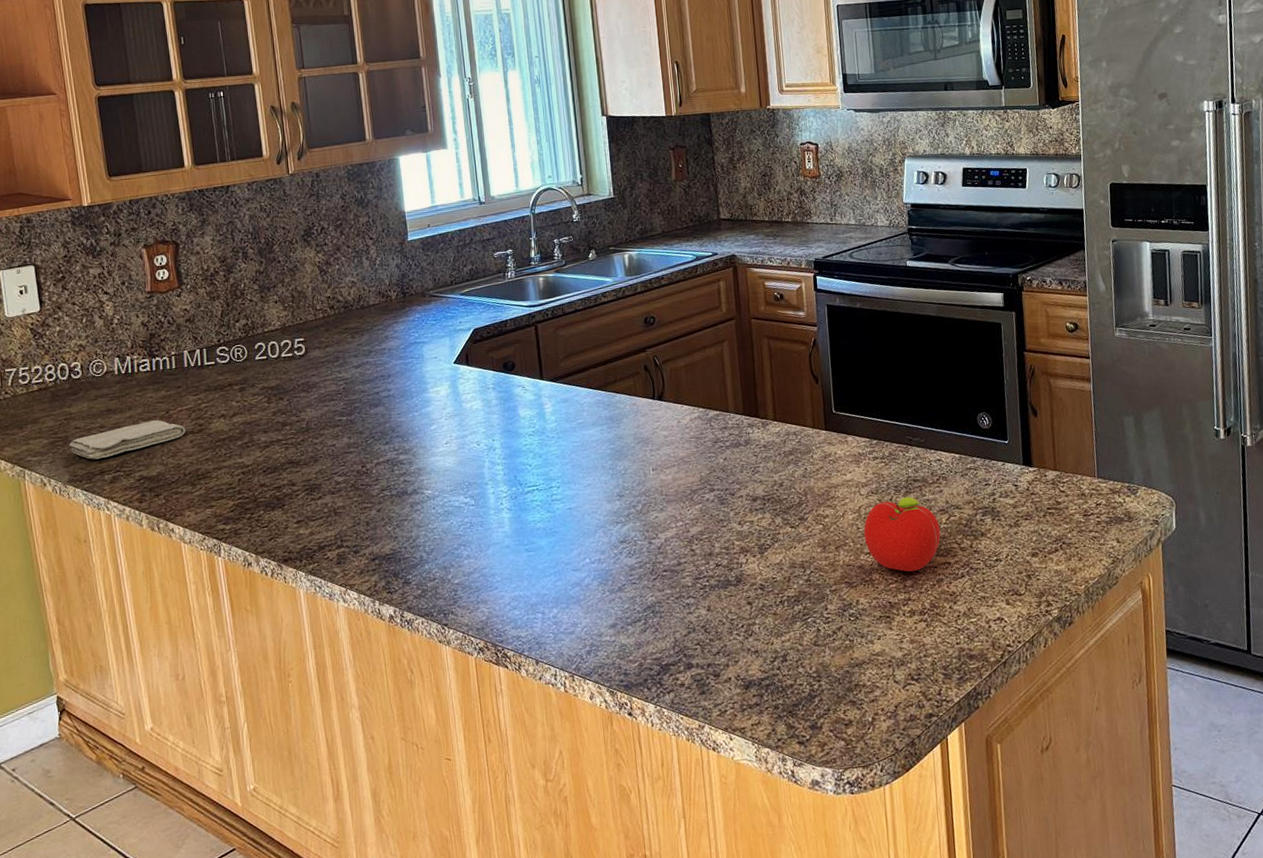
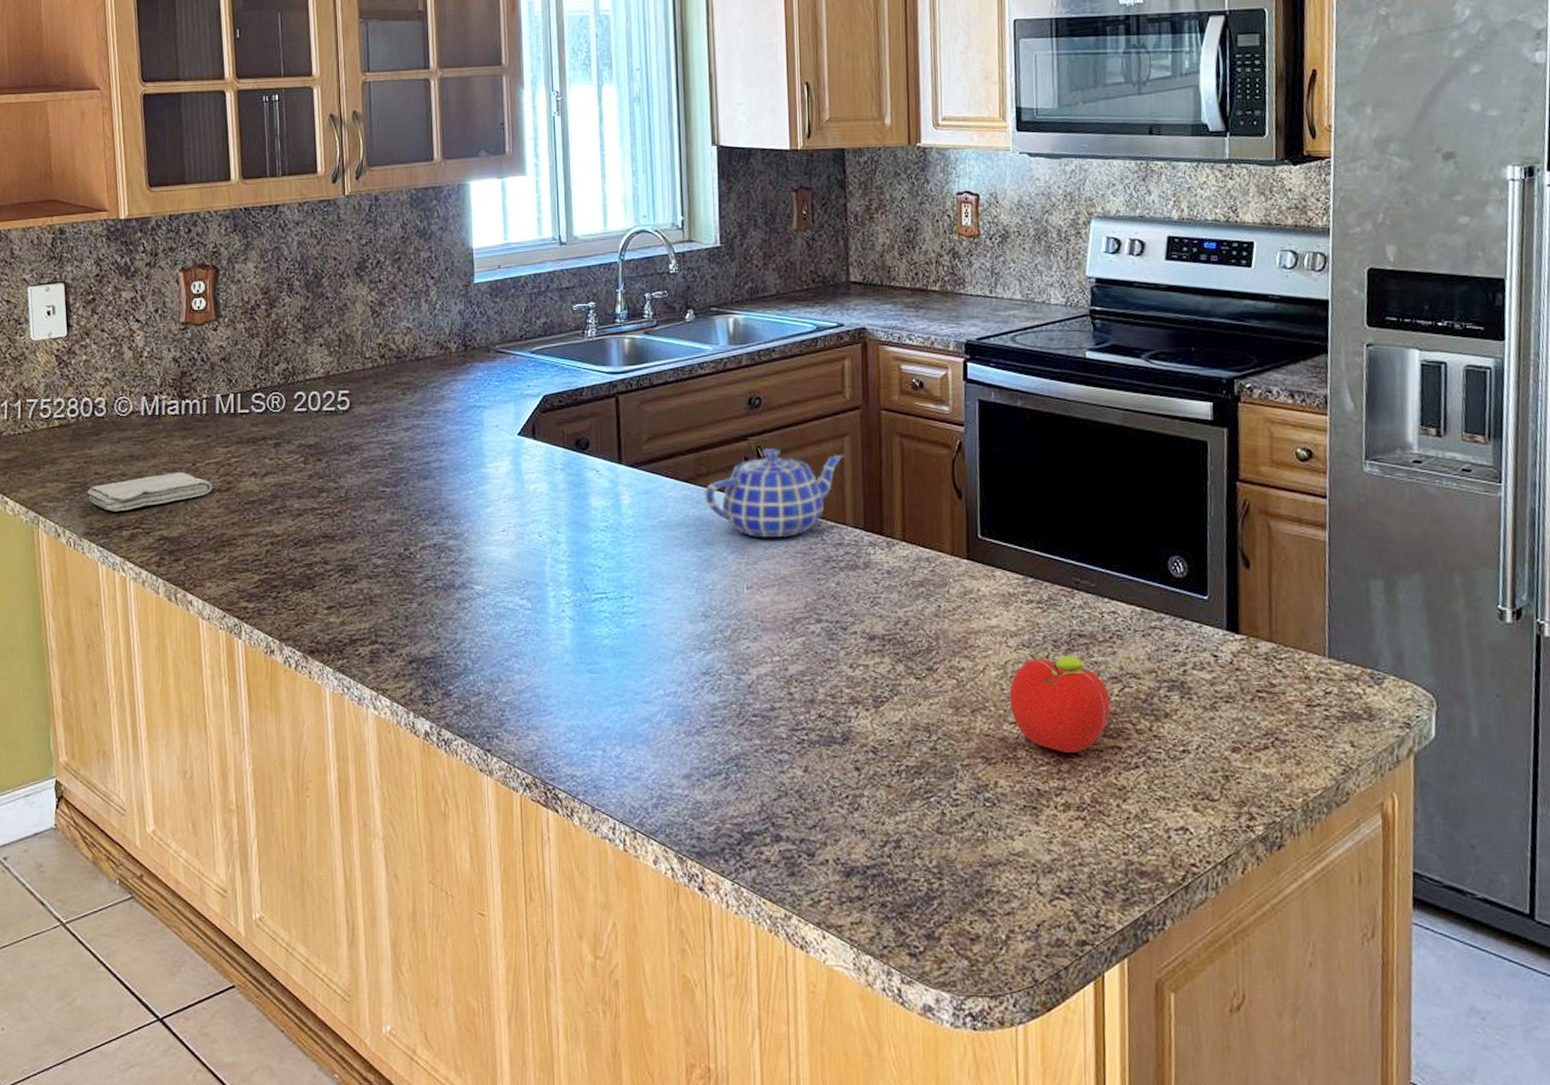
teapot: none [613,356,725,429] -> present [704,448,845,538]

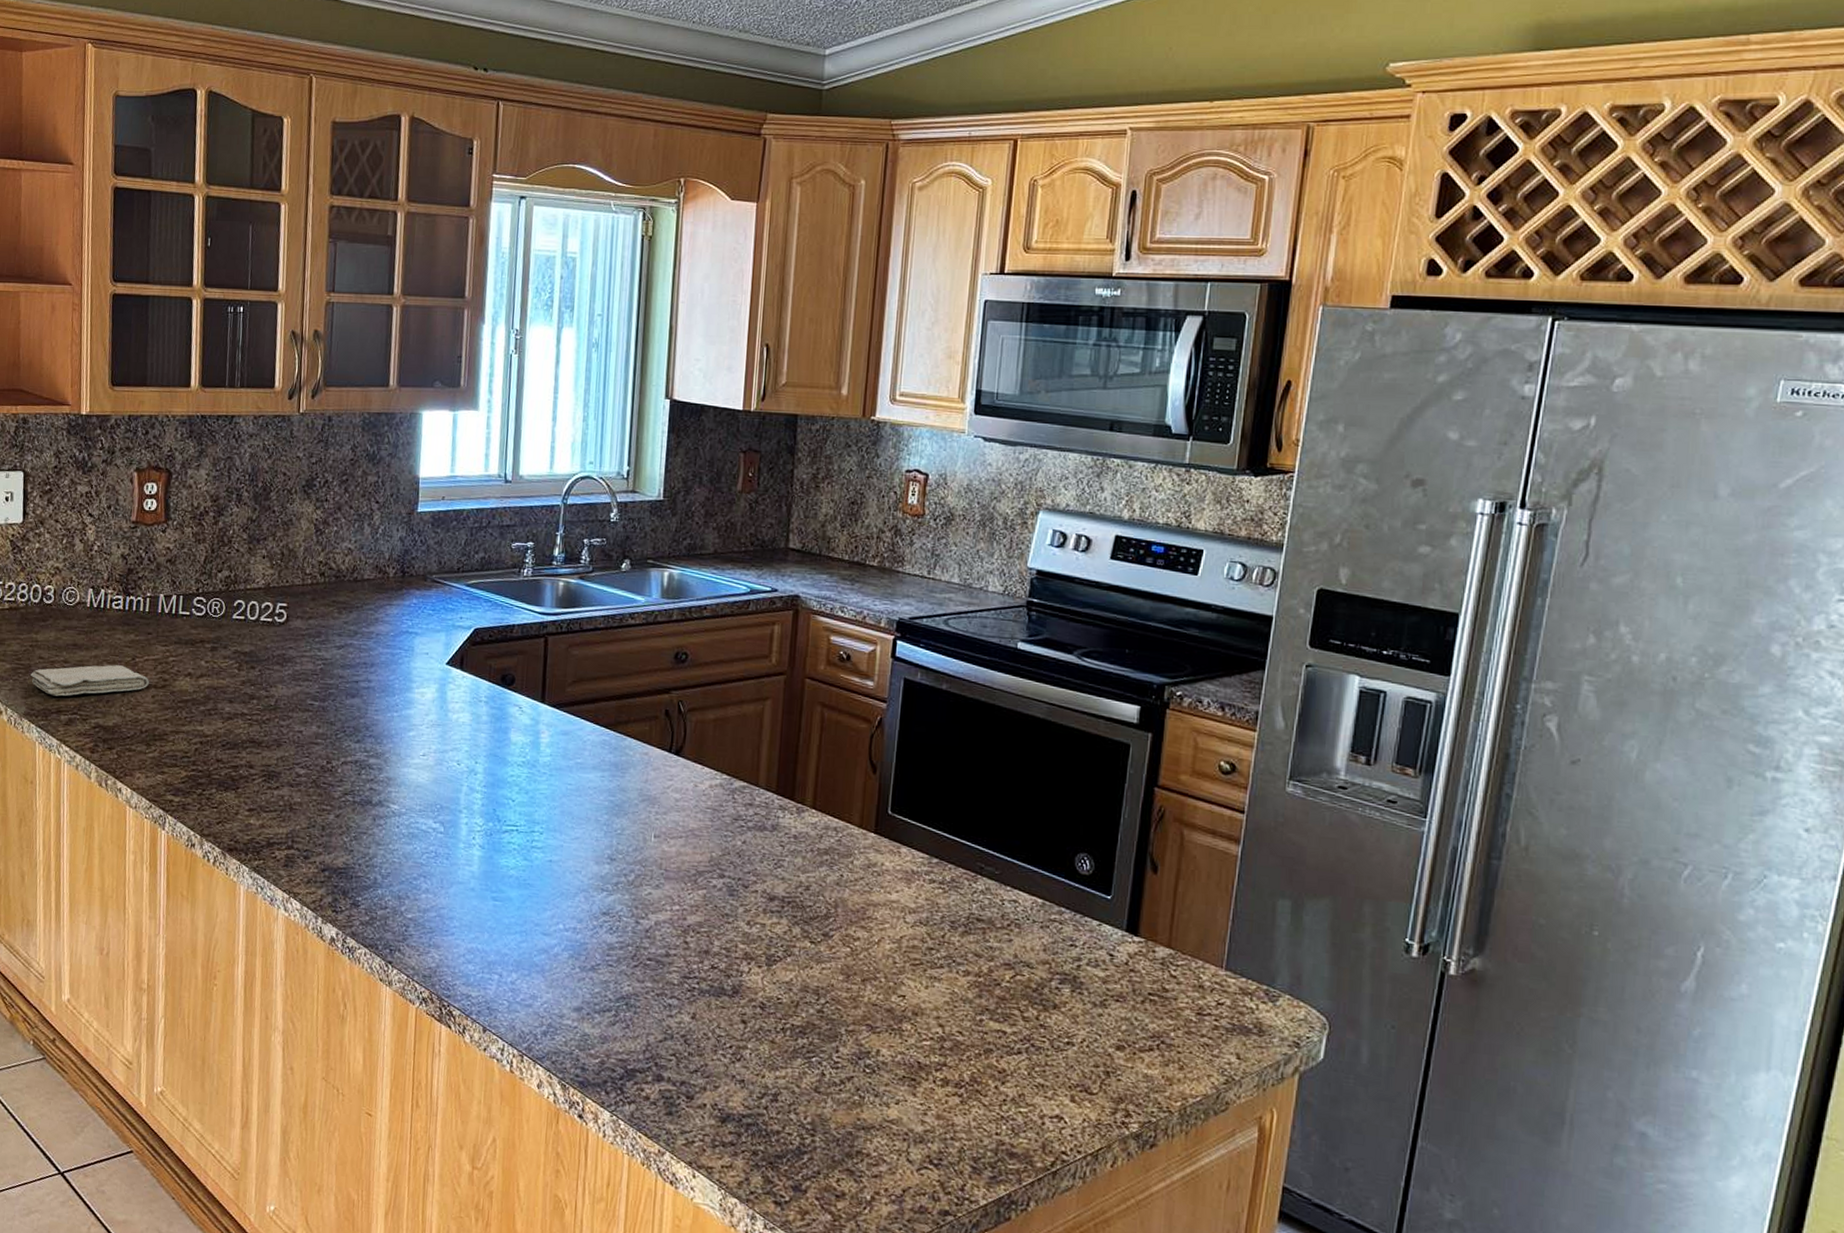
teapot: present [704,448,845,538] -> none [621,703,764,792]
fruit: present [1009,655,1111,753] -> none [900,937,1001,1032]

